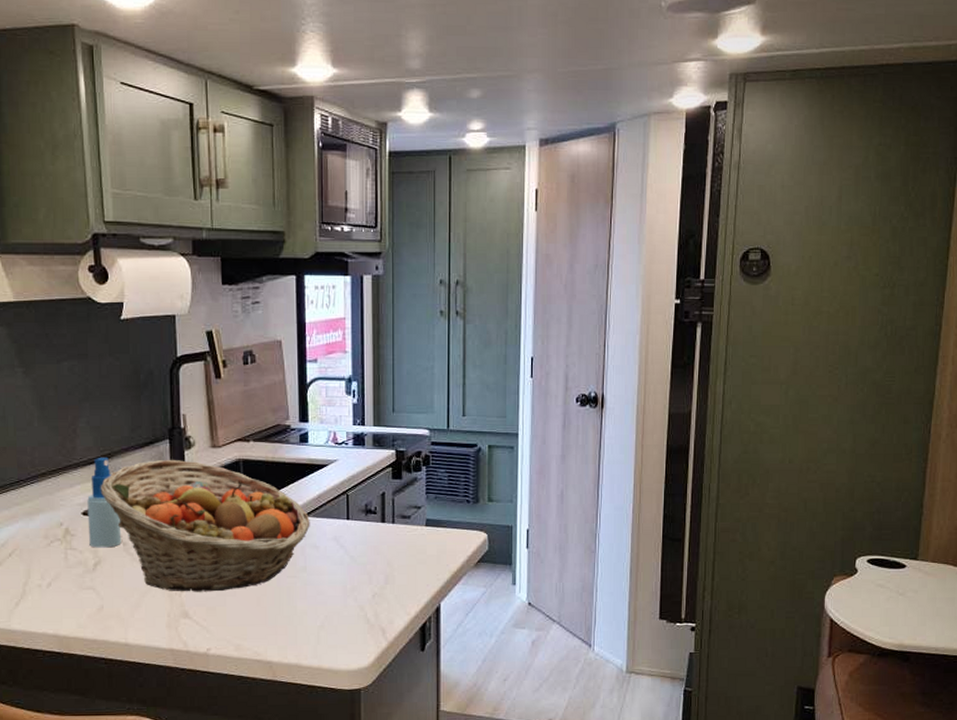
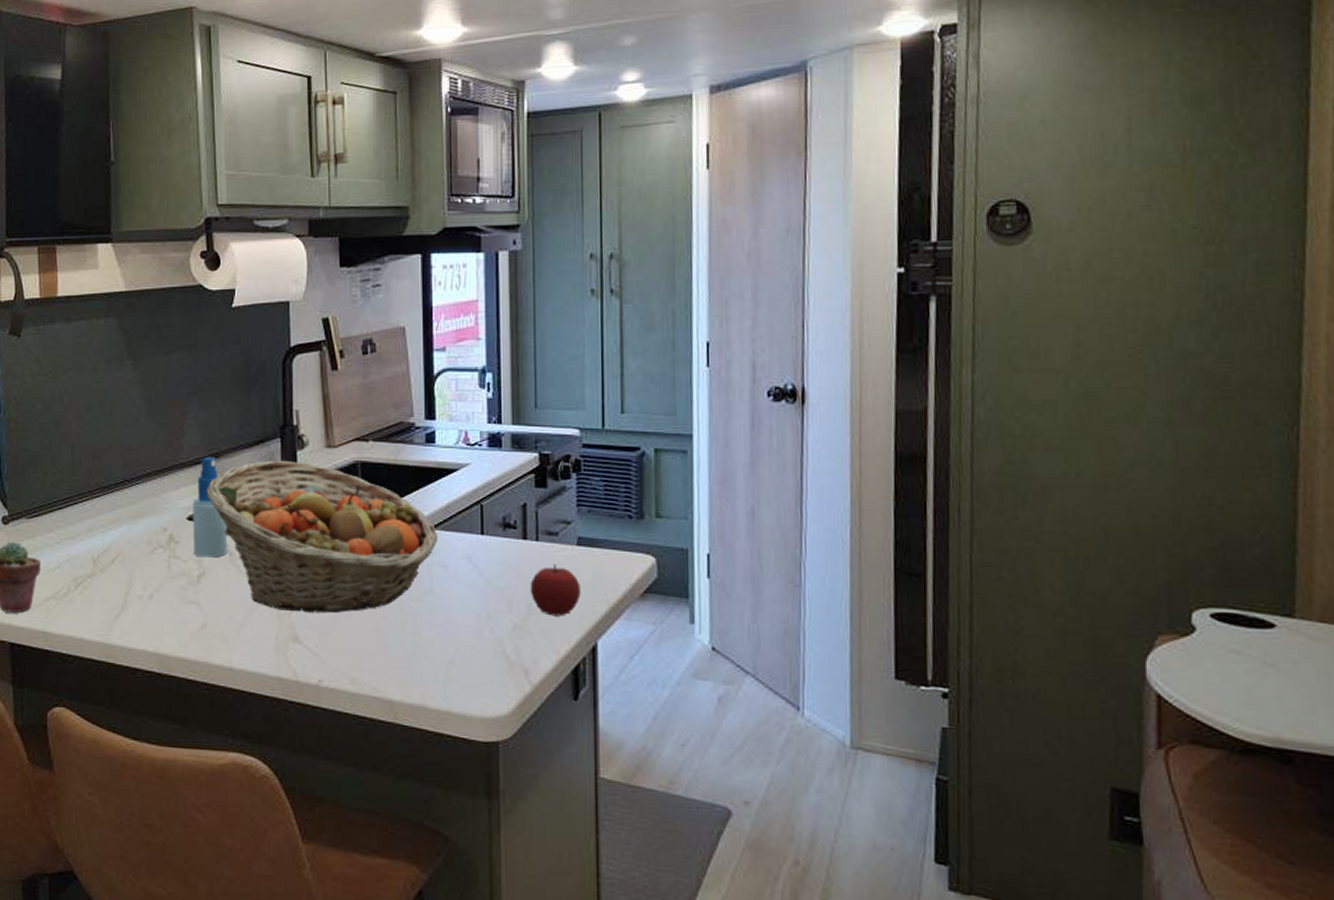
apple: none [387,541,428,585] -> present [530,563,581,617]

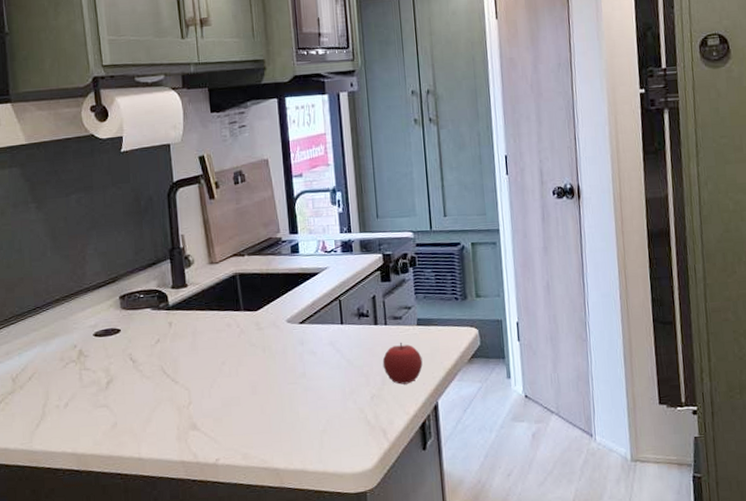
spray bottle: present [193,457,228,558] -> none [98,281,131,367]
fruit basket: present [206,460,438,614] -> none [109,278,306,405]

